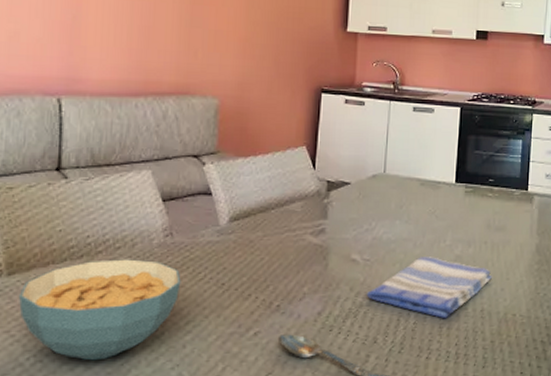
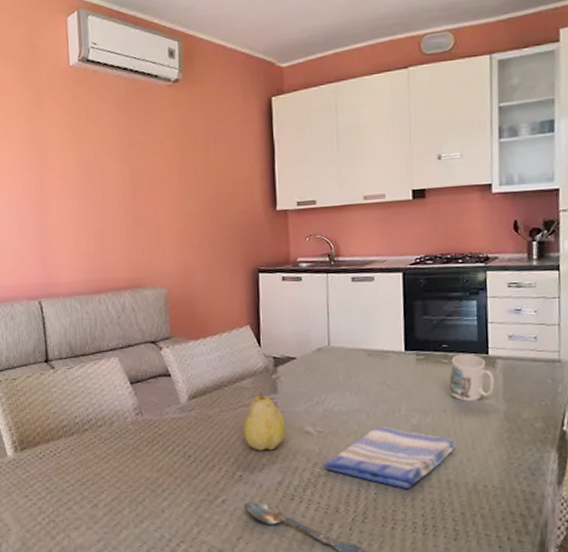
cereal bowl: present [19,259,181,361] -> none [31,435,154,522]
fruit: none [286,218,333,279] -> present [242,393,287,451]
mug: none [491,189,531,234] -> present [449,354,495,401]

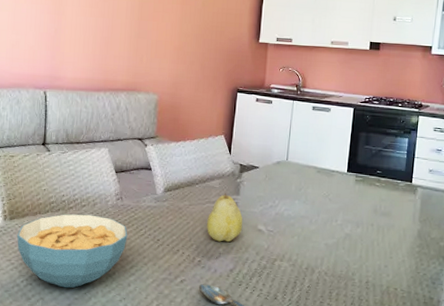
cereal bowl: none [31,435,154,522] -> present [17,214,128,288]
dish towel: present [323,427,457,490] -> none [269,232,378,286]
mug: present [449,354,495,401] -> none [378,180,414,219]

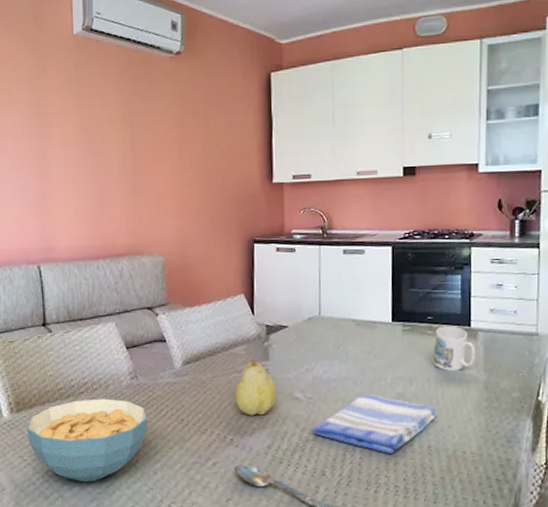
dish towel: none [269,232,378,286] -> present [311,394,439,455]
mug: none [378,180,414,219] -> present [433,326,476,371]

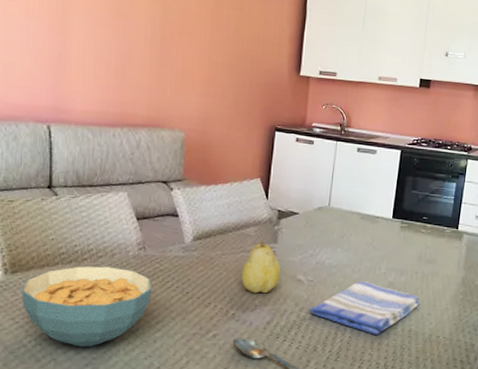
mug: present [433,326,476,371] -> none [423,226,460,266]

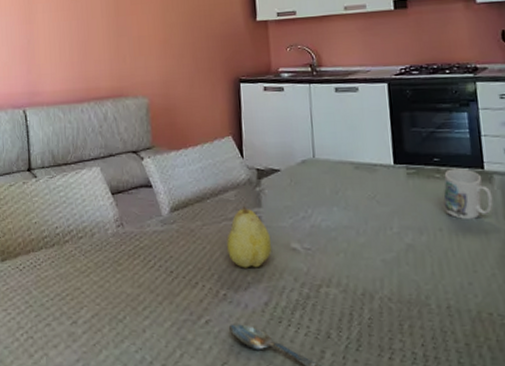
cereal bowl: present [21,266,153,347] -> none [11,248,135,340]
dish towel: present [308,281,421,336] -> none [311,245,456,315]
mug: none [423,226,460,266] -> present [443,168,494,219]

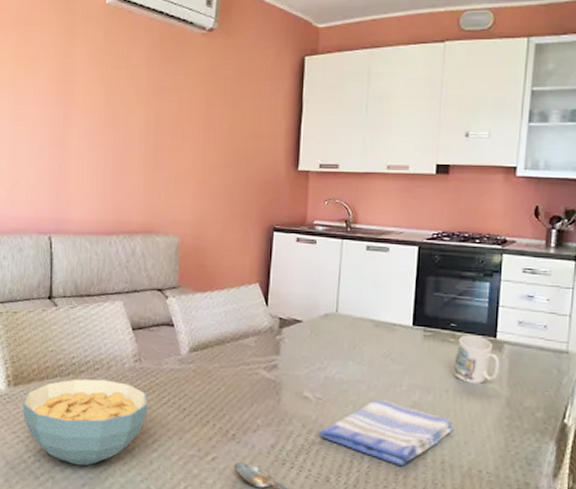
cereal bowl: none [11,248,135,340] -> present [23,379,148,466]
fruit: present [226,206,272,268] -> none [240,353,285,413]
dish towel: none [311,245,456,315] -> present [318,400,455,467]

